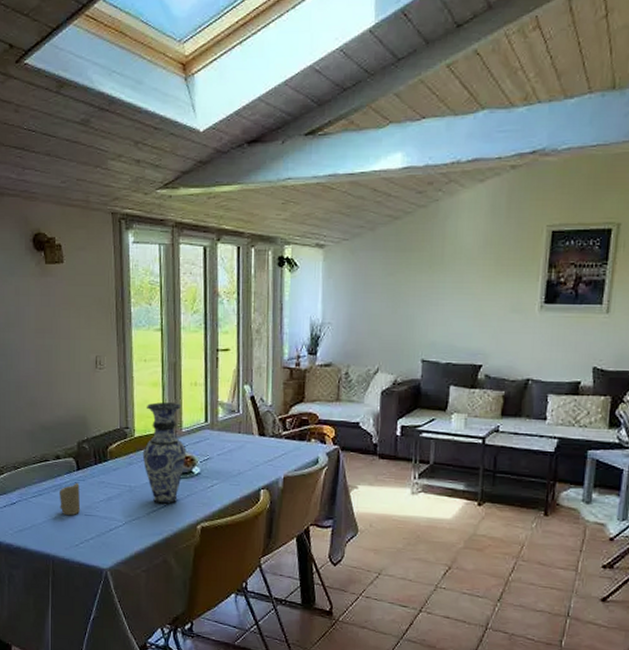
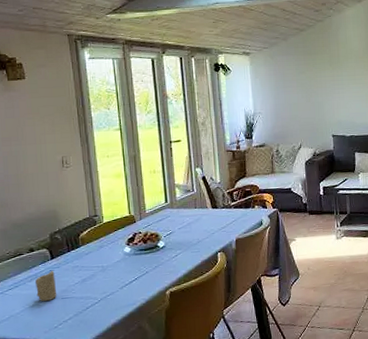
vase: present [142,402,187,505] -> none [111,189,151,279]

